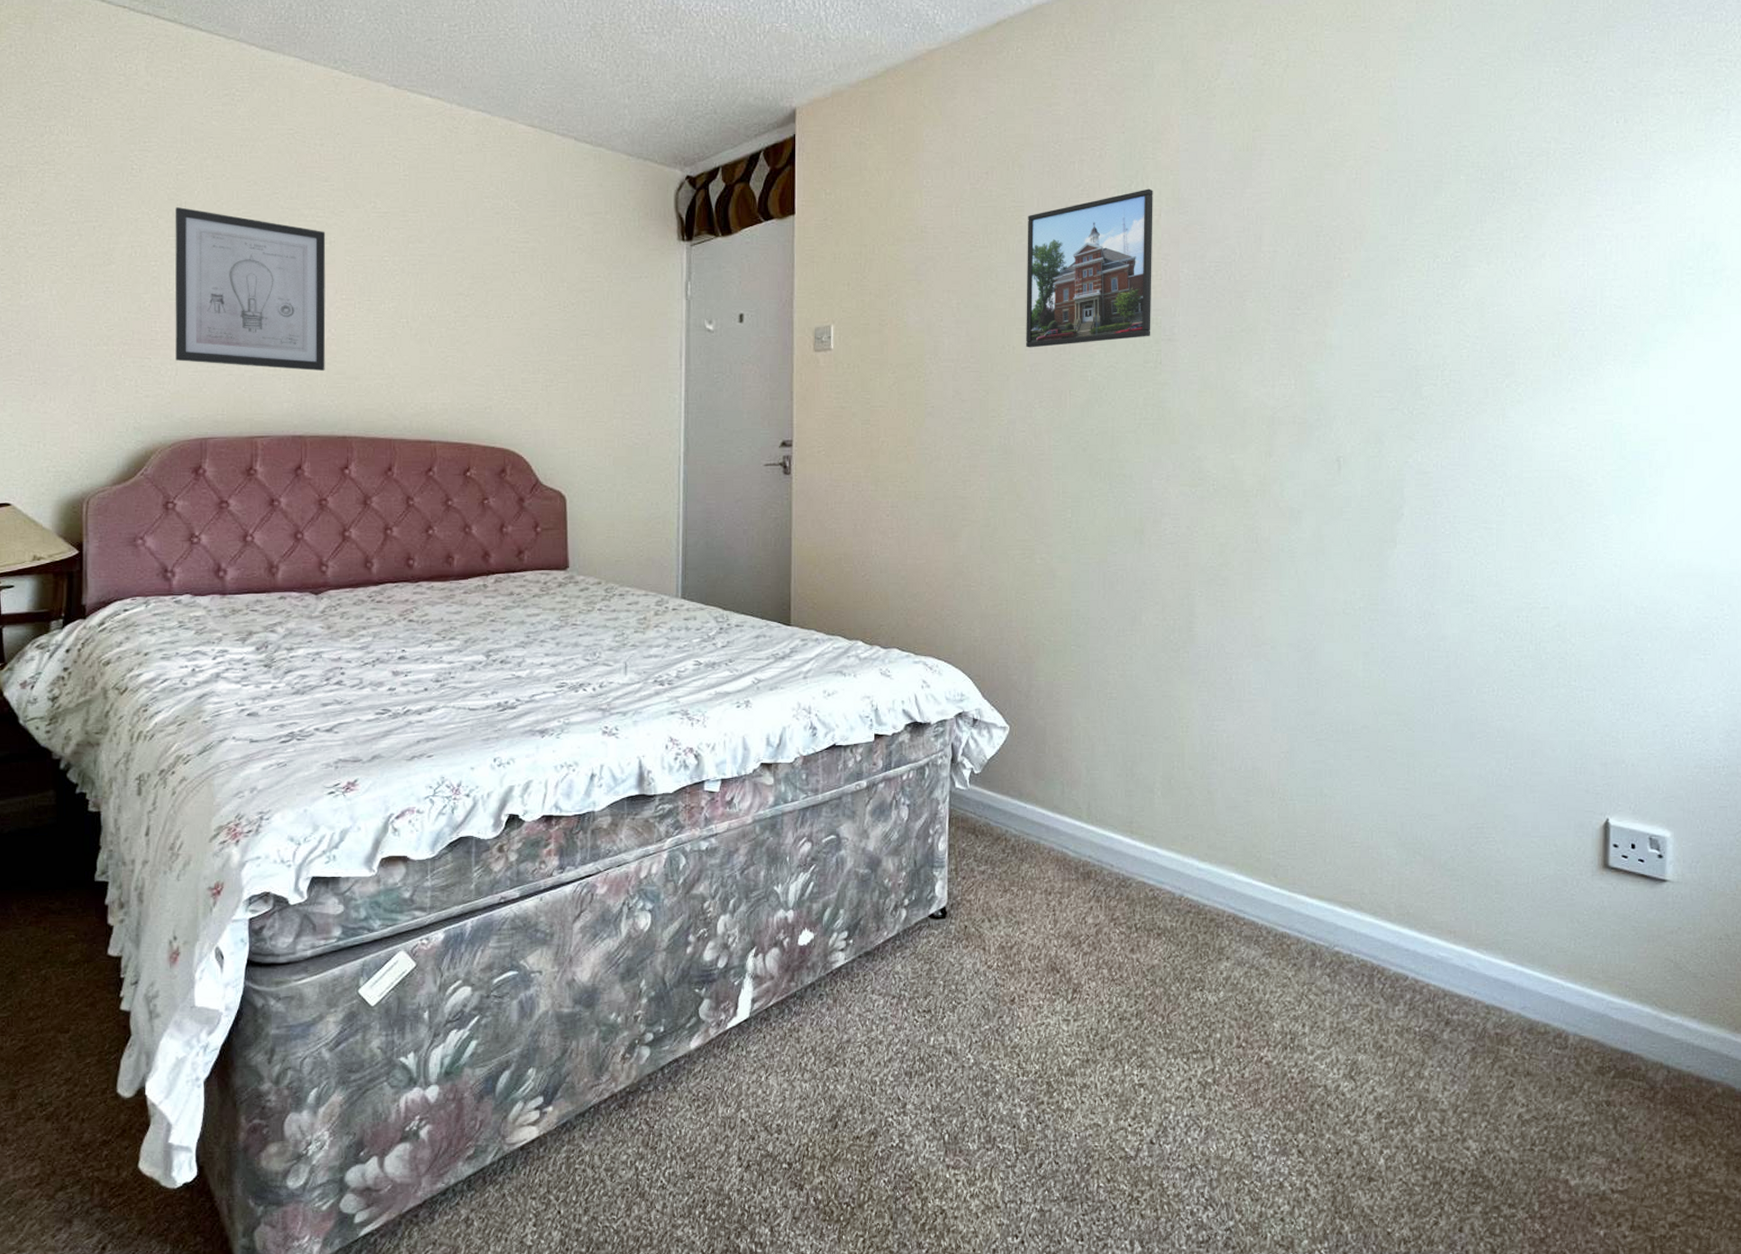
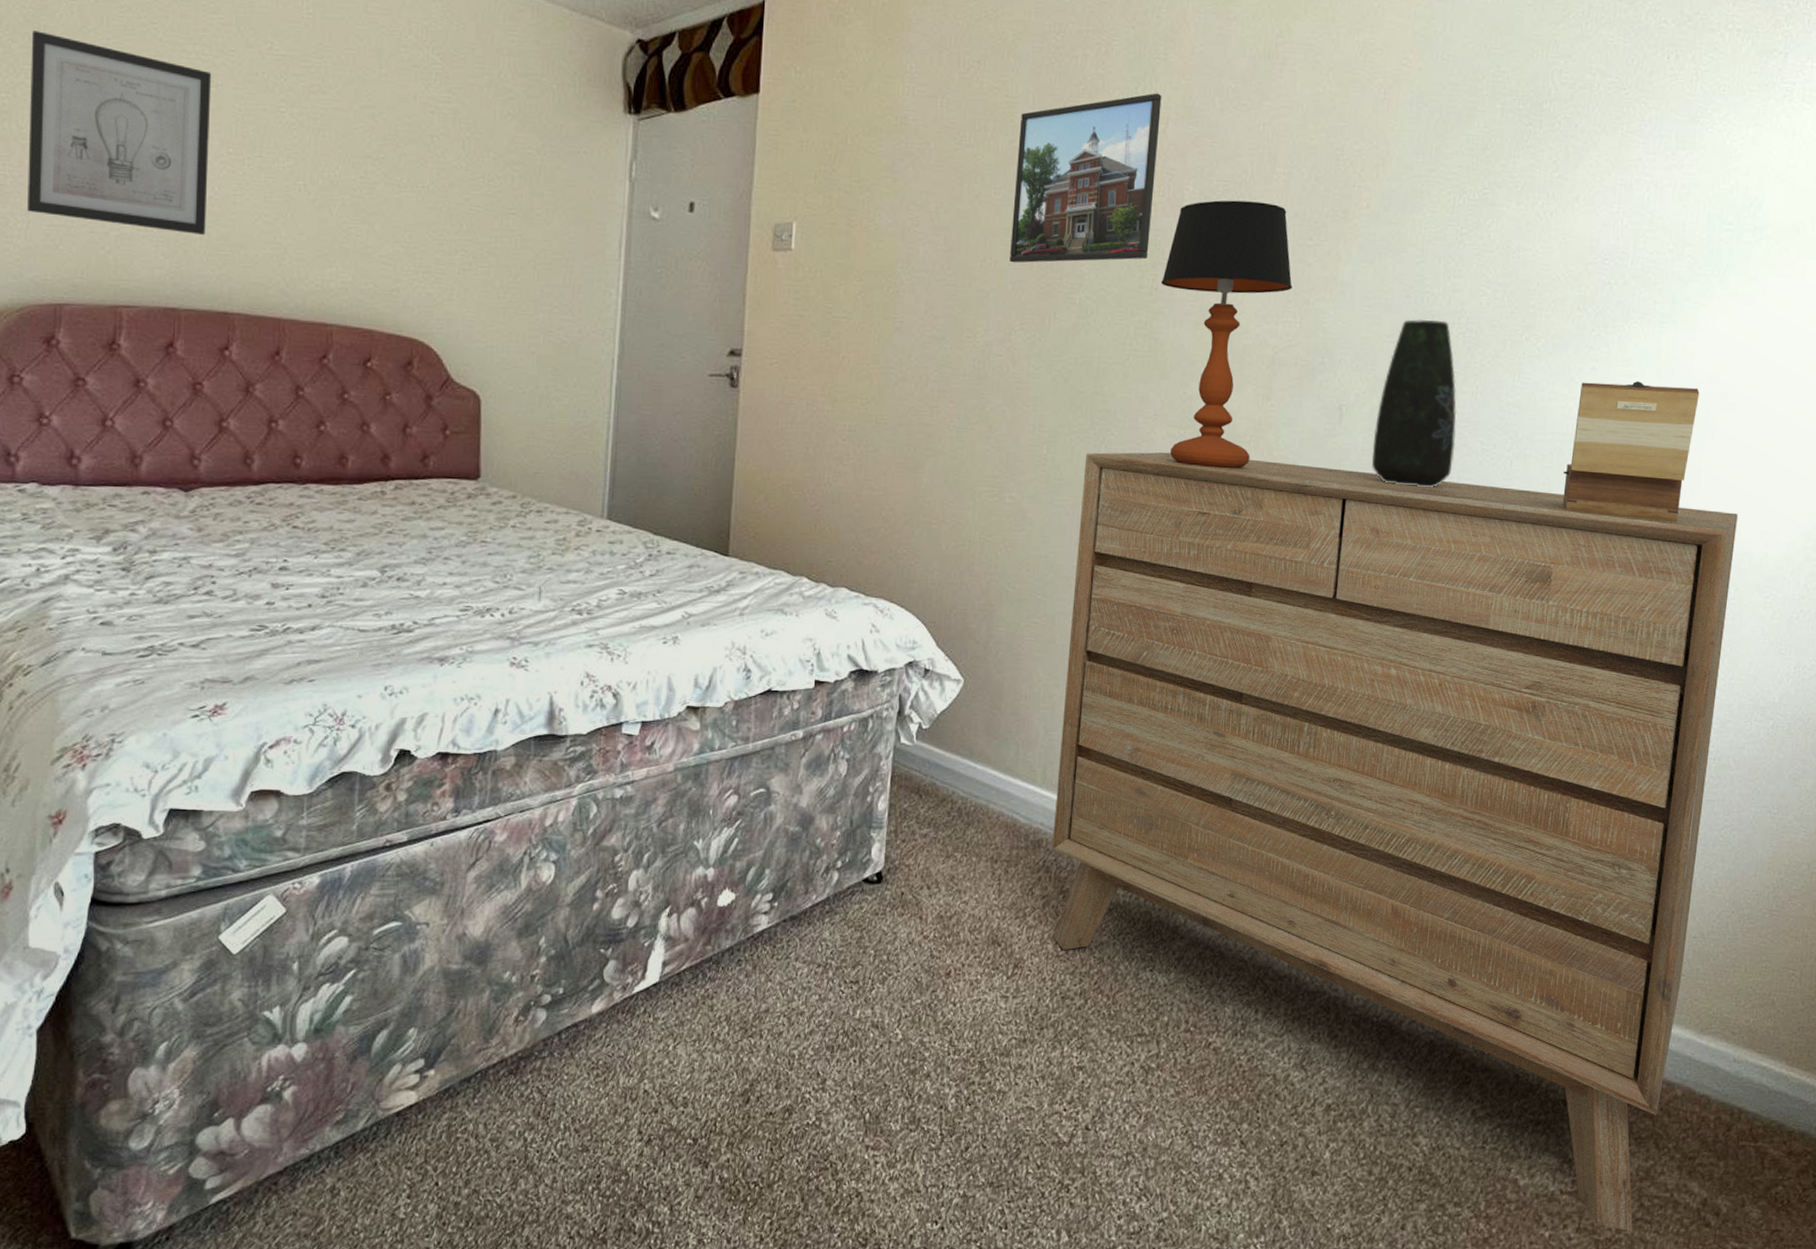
dresser: none [1100,509,1724,1229] -> present [1051,452,1738,1232]
table lamp: none [1165,279,1285,521] -> present [1161,200,1292,469]
vase: none [1371,374,1449,527] -> present [1372,319,1457,487]
wooden box: none [1553,418,1676,547] -> present [1562,381,1700,523]

